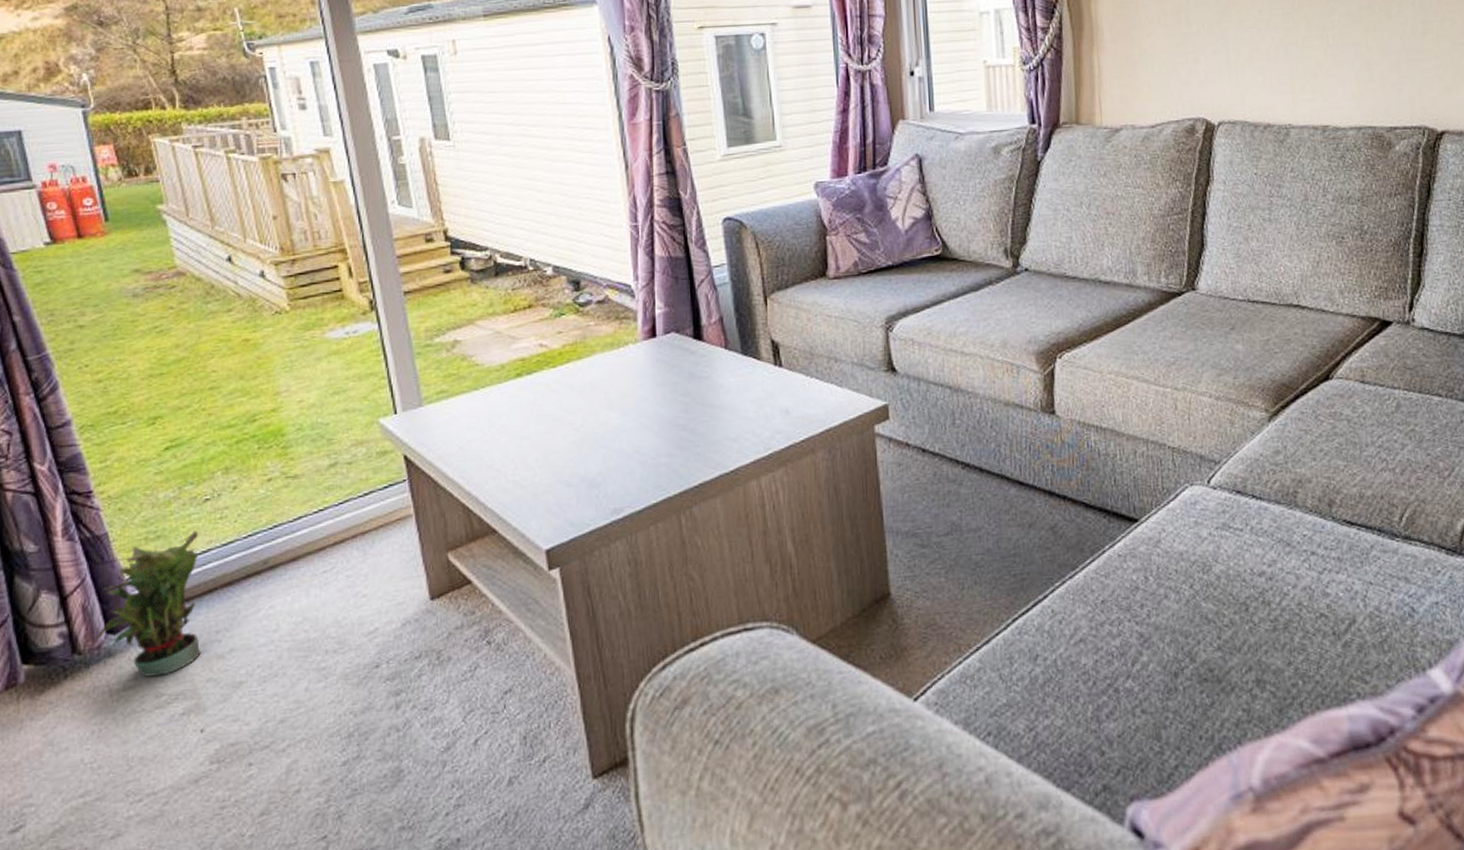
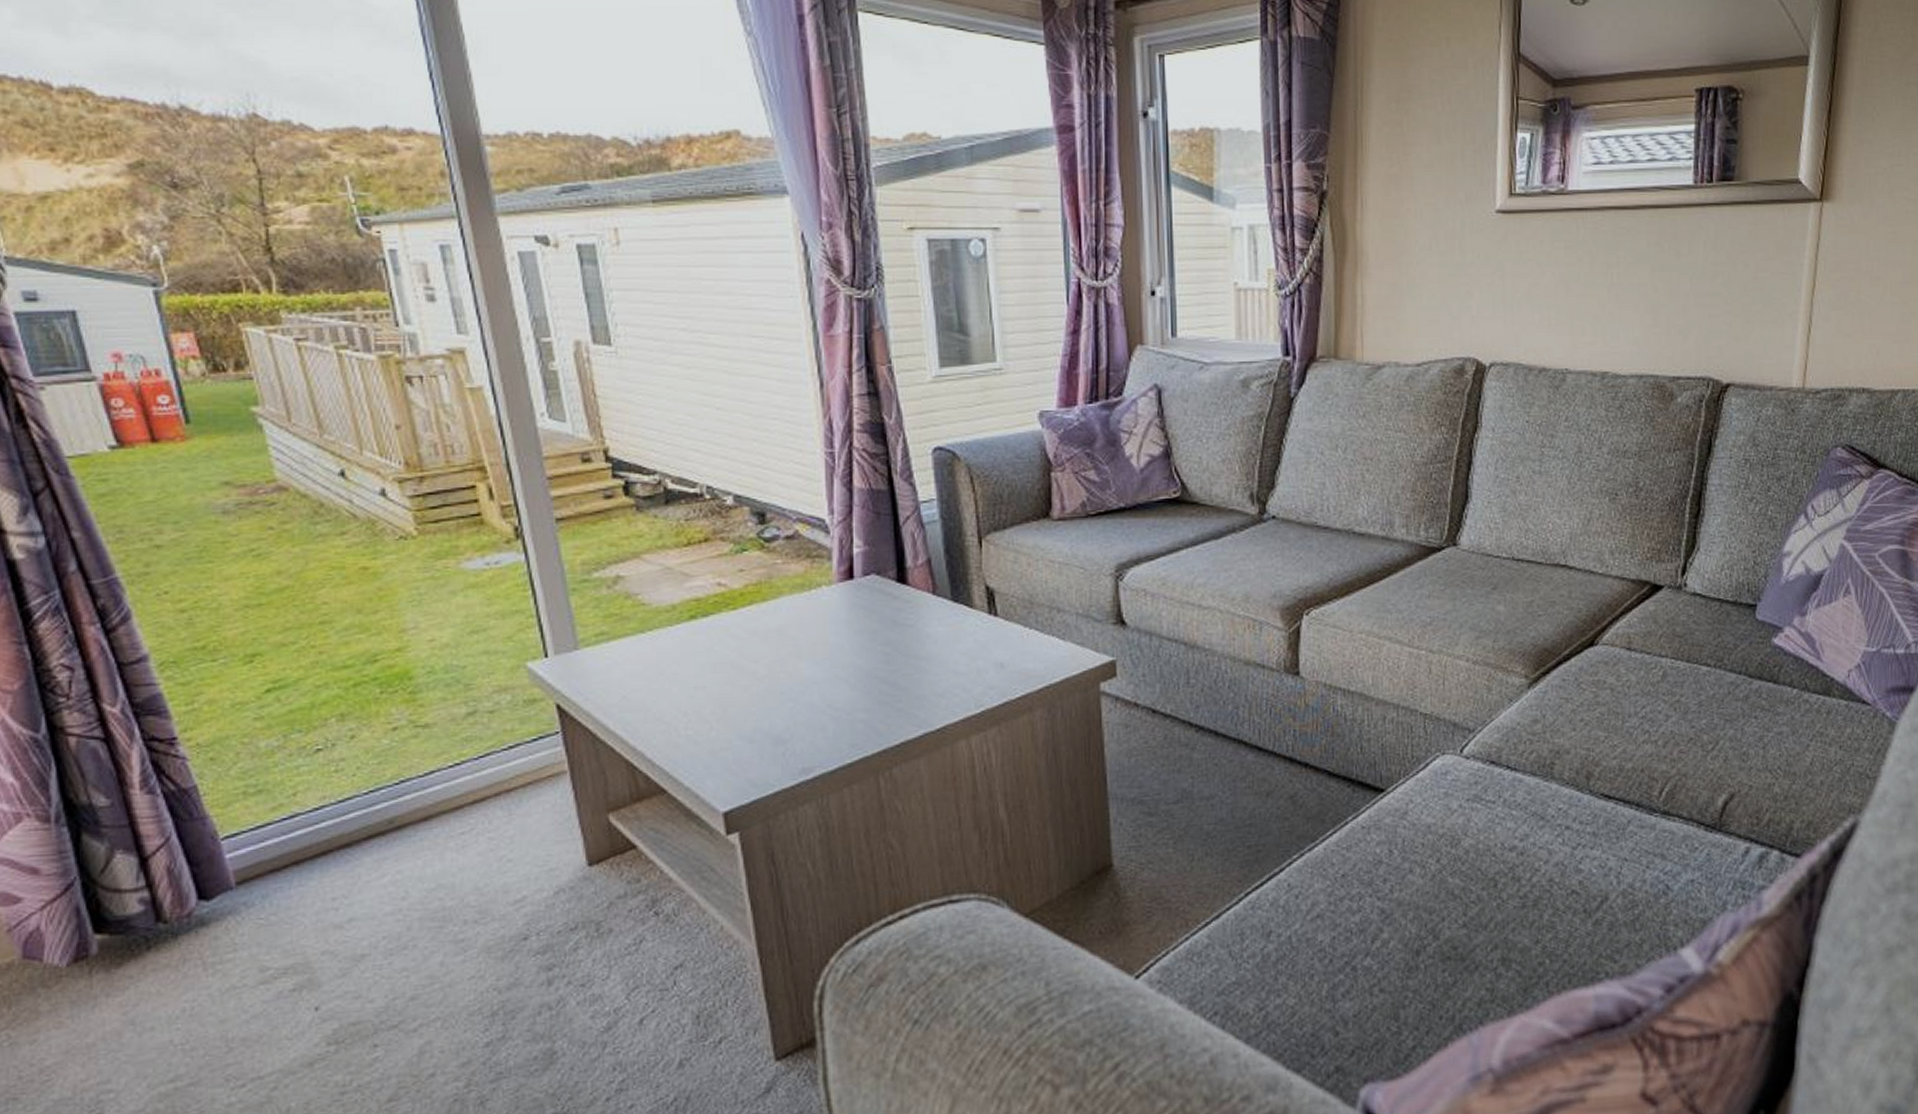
potted plant: present [92,530,201,677] -> none [180,784,314,949]

